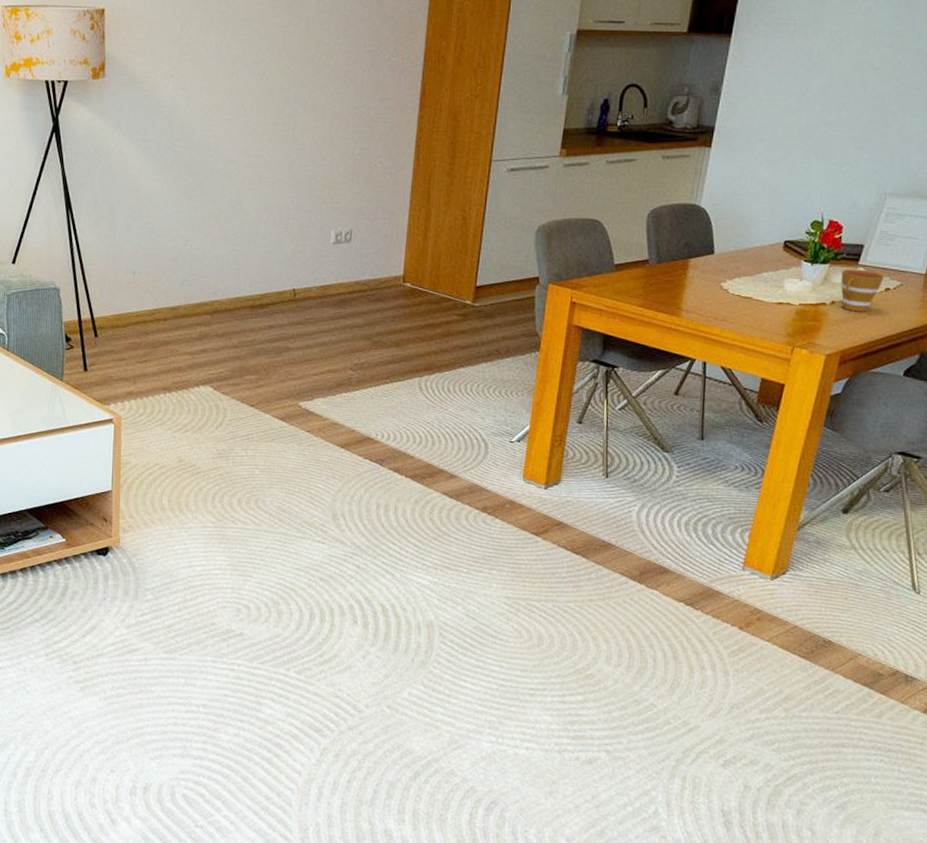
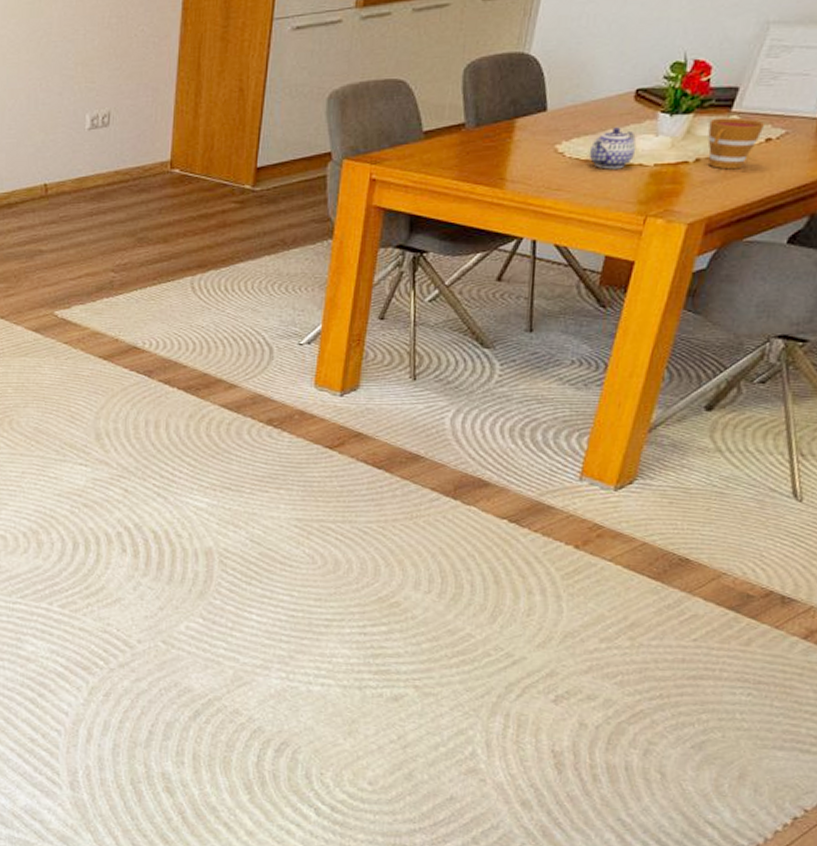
teapot: none [747,271,785,306] -> present [589,127,637,169]

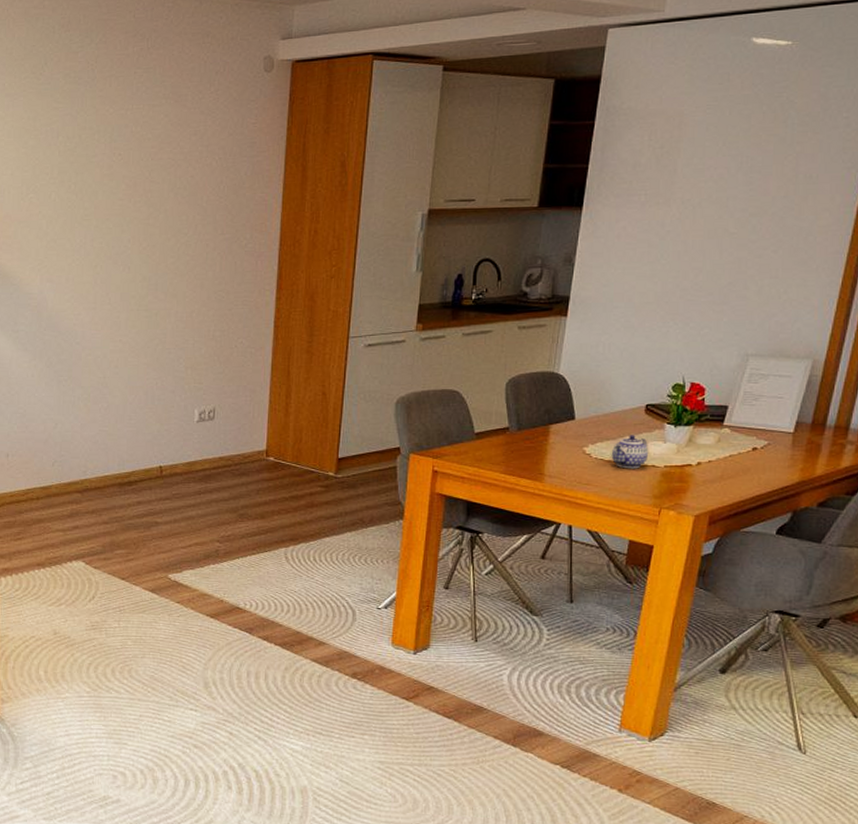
cup: present [707,117,766,170] -> none [706,430,751,472]

